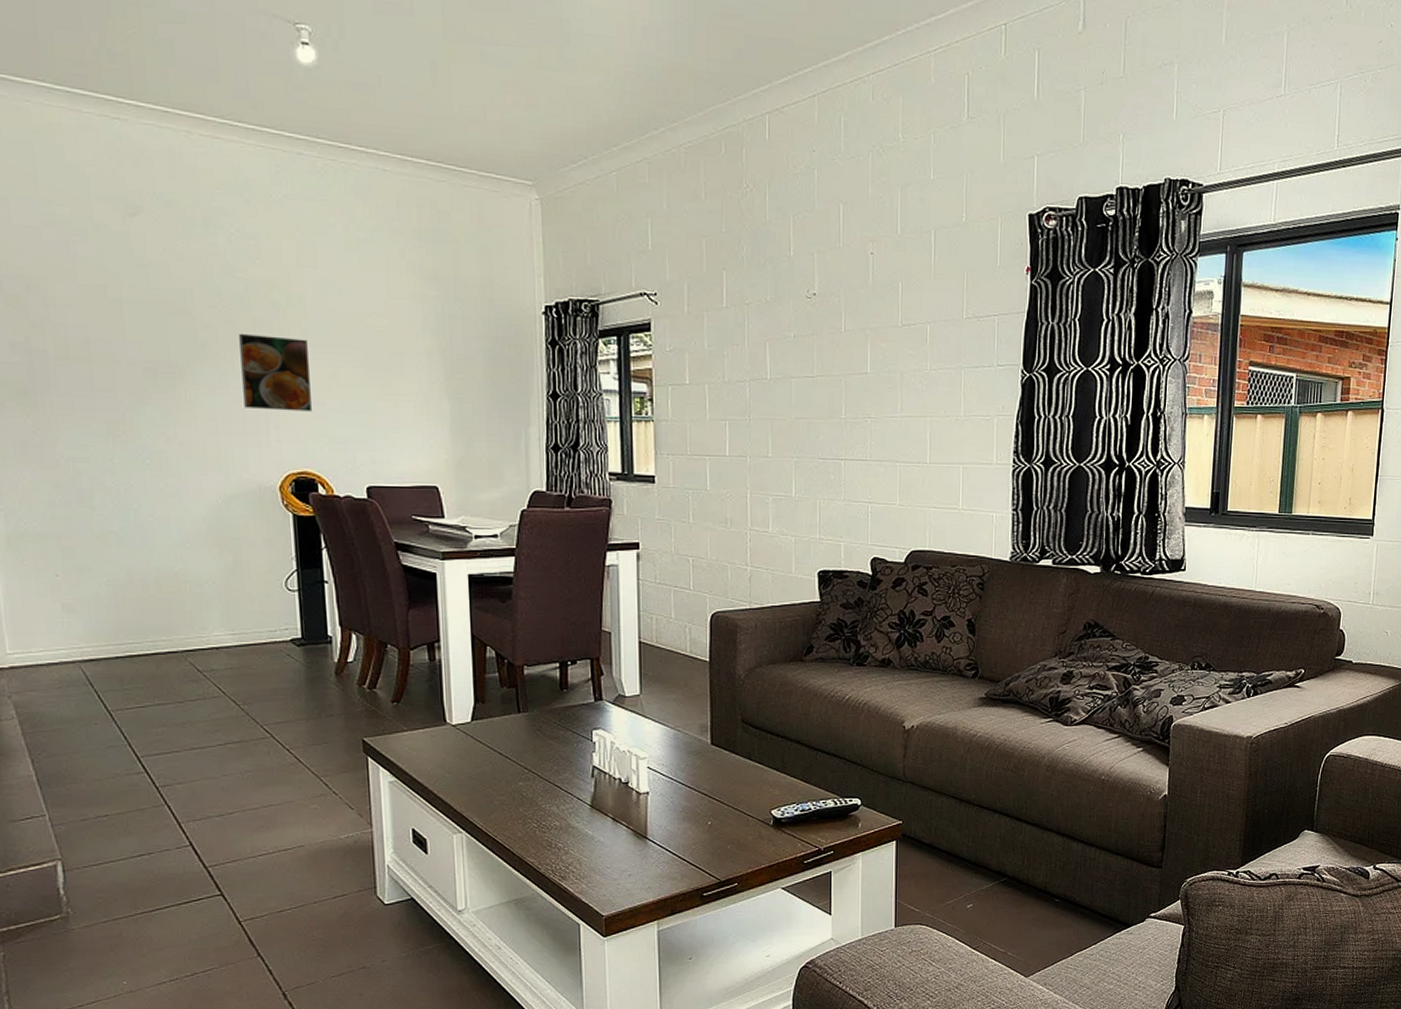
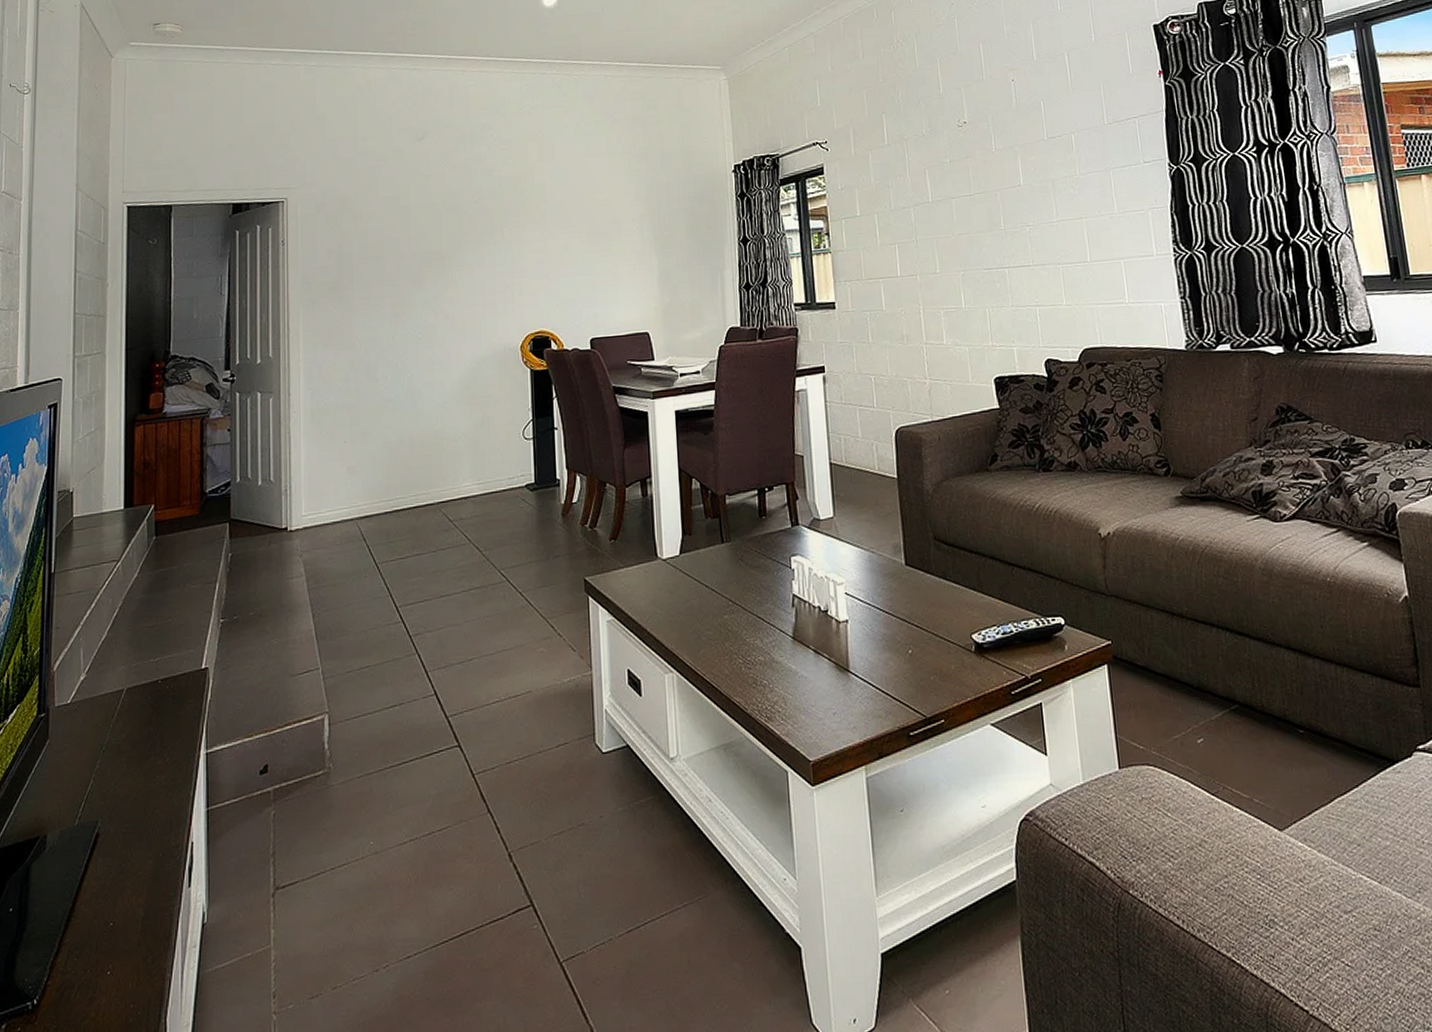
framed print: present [239,333,312,412] -> none [494,218,547,282]

